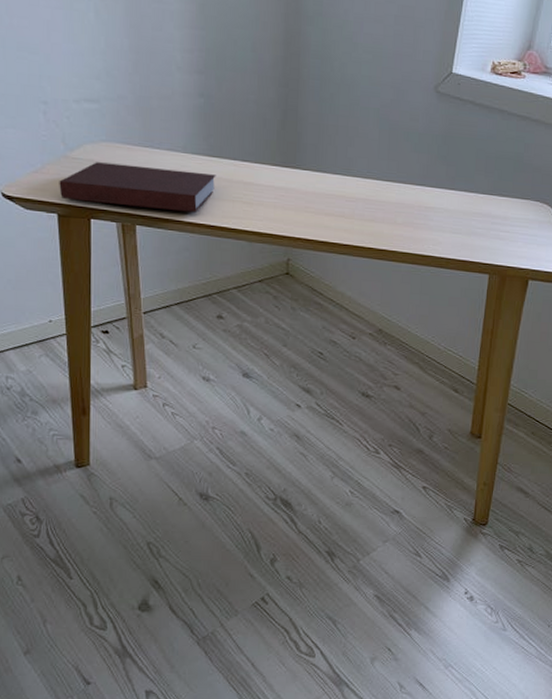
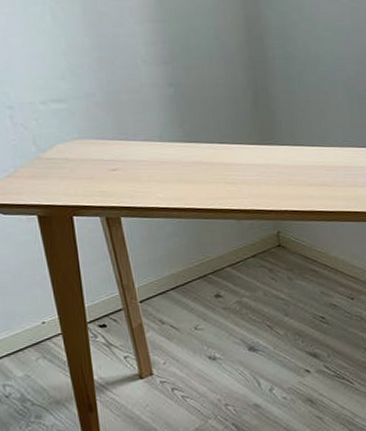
notebook: present [59,162,216,213] -> none [35,159,196,200]

